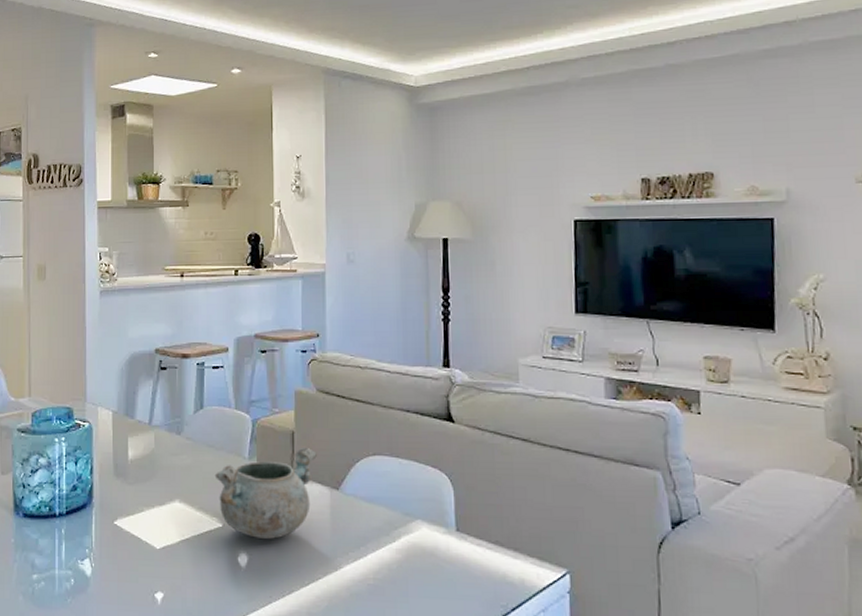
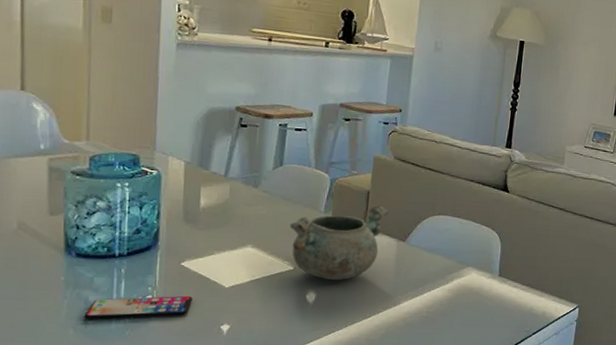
smartphone: none [31,558,127,585] -> present [84,295,193,320]

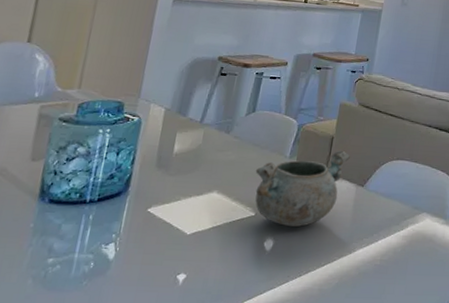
smartphone: present [84,295,193,320] -> none [45,243,154,269]

